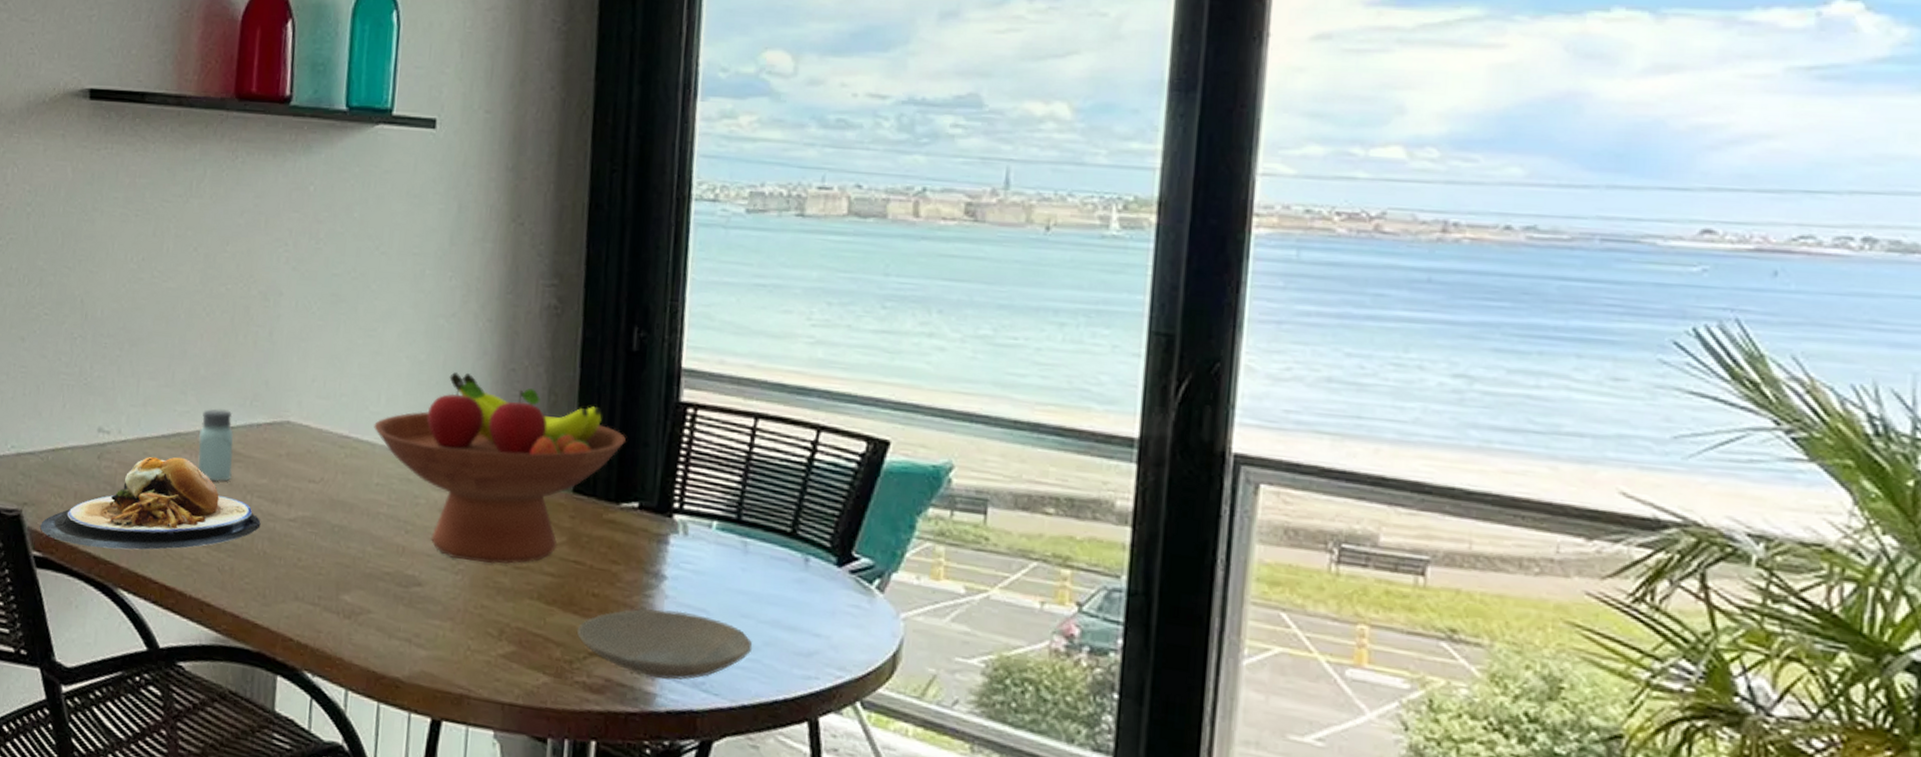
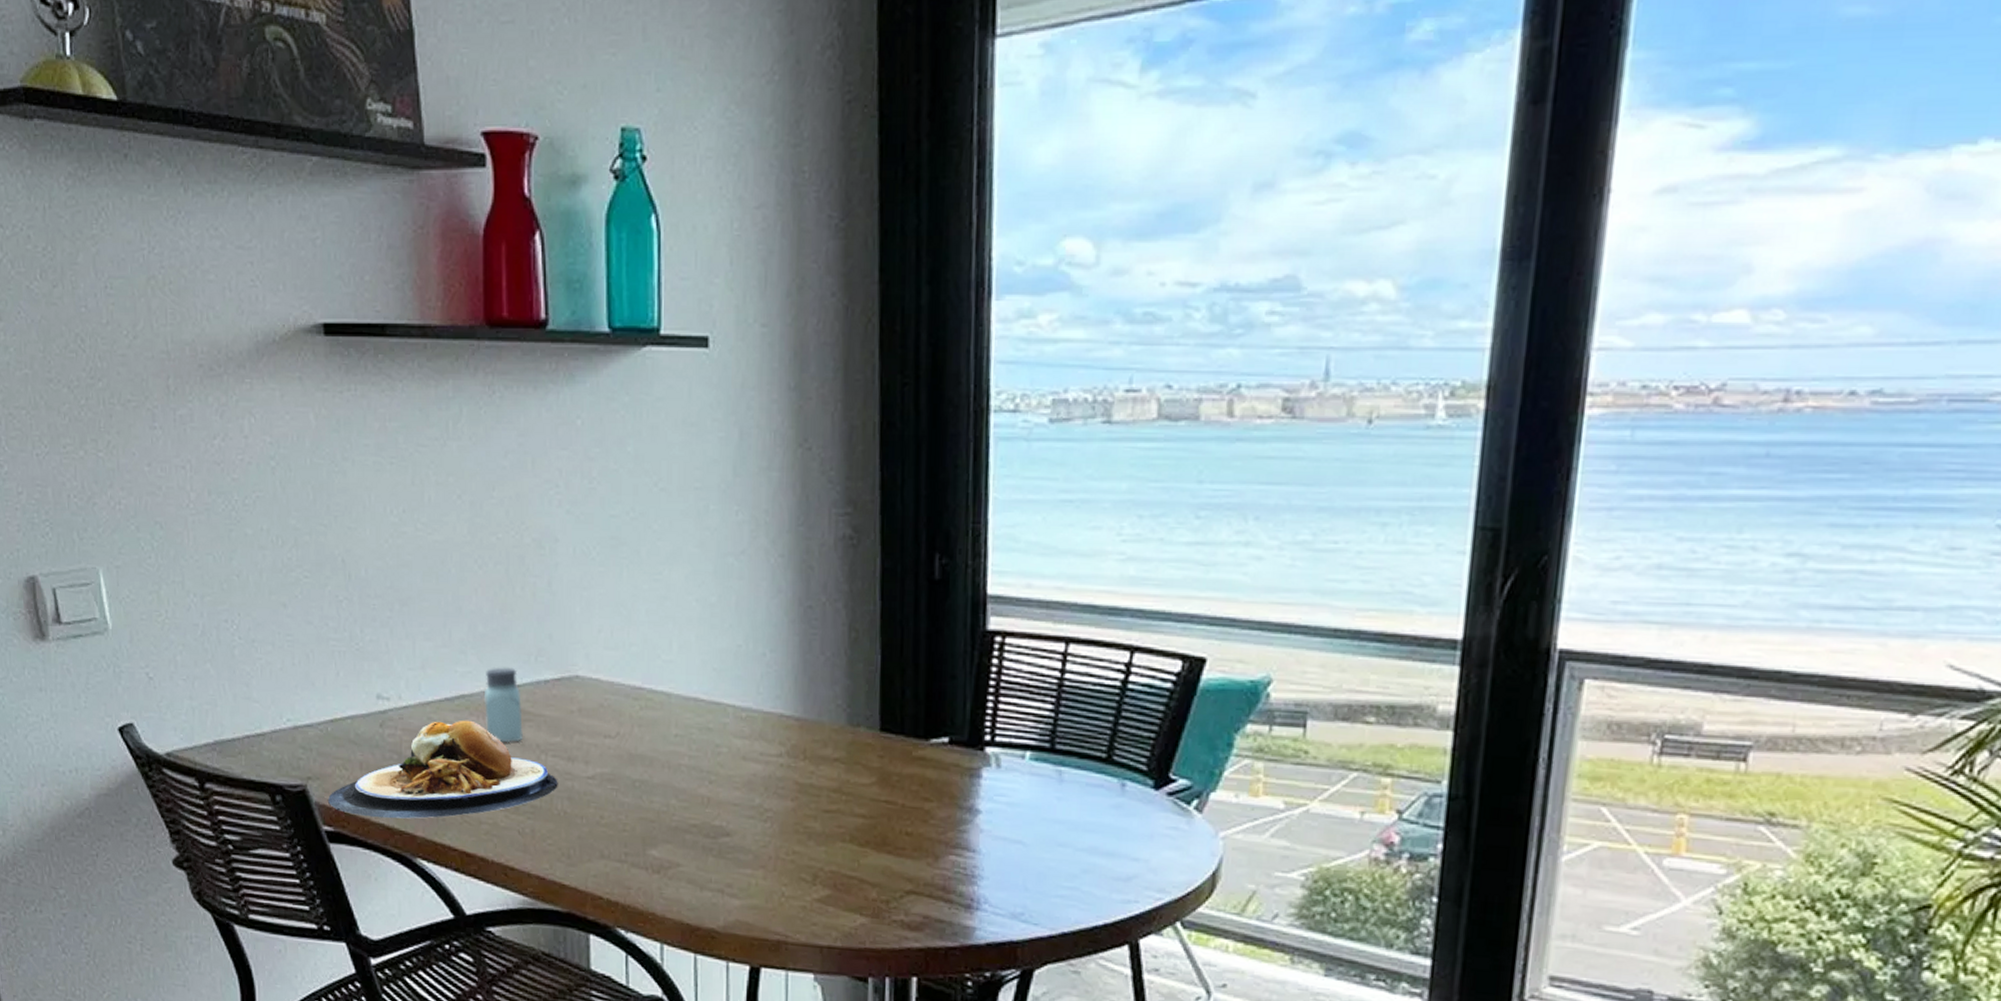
fruit bowl: present [374,372,626,564] -> none [668,612,932,810]
plate: present [577,608,753,680] -> none [893,843,1071,913]

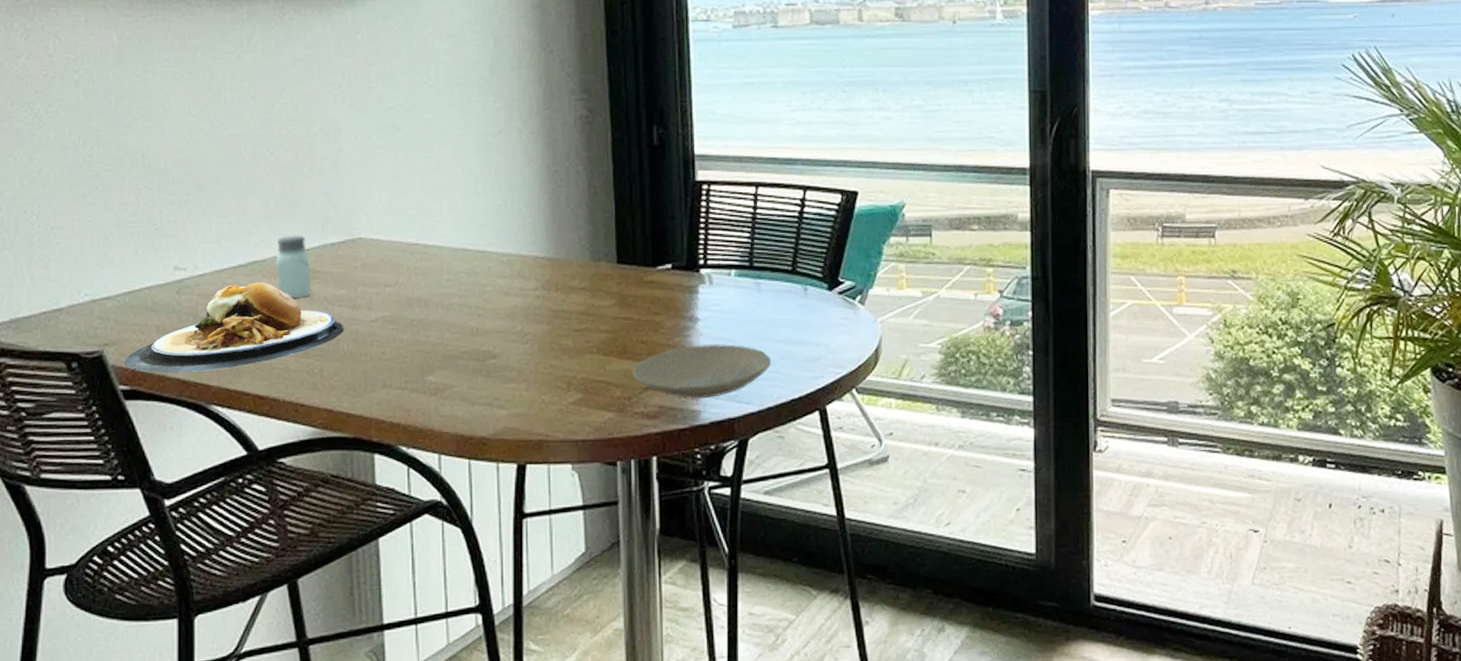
plate: none [893,843,1071,913] -> present [633,343,772,398]

